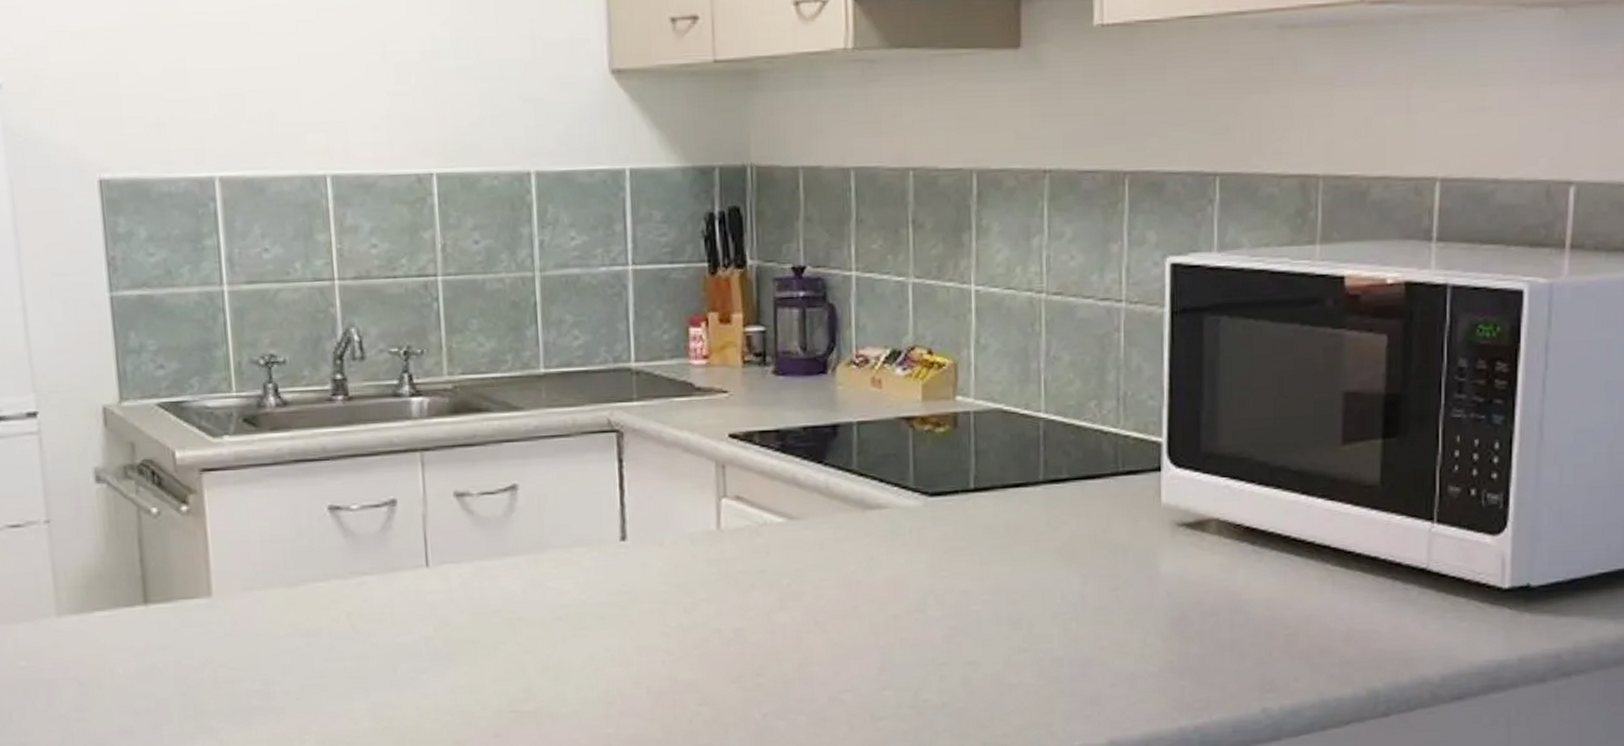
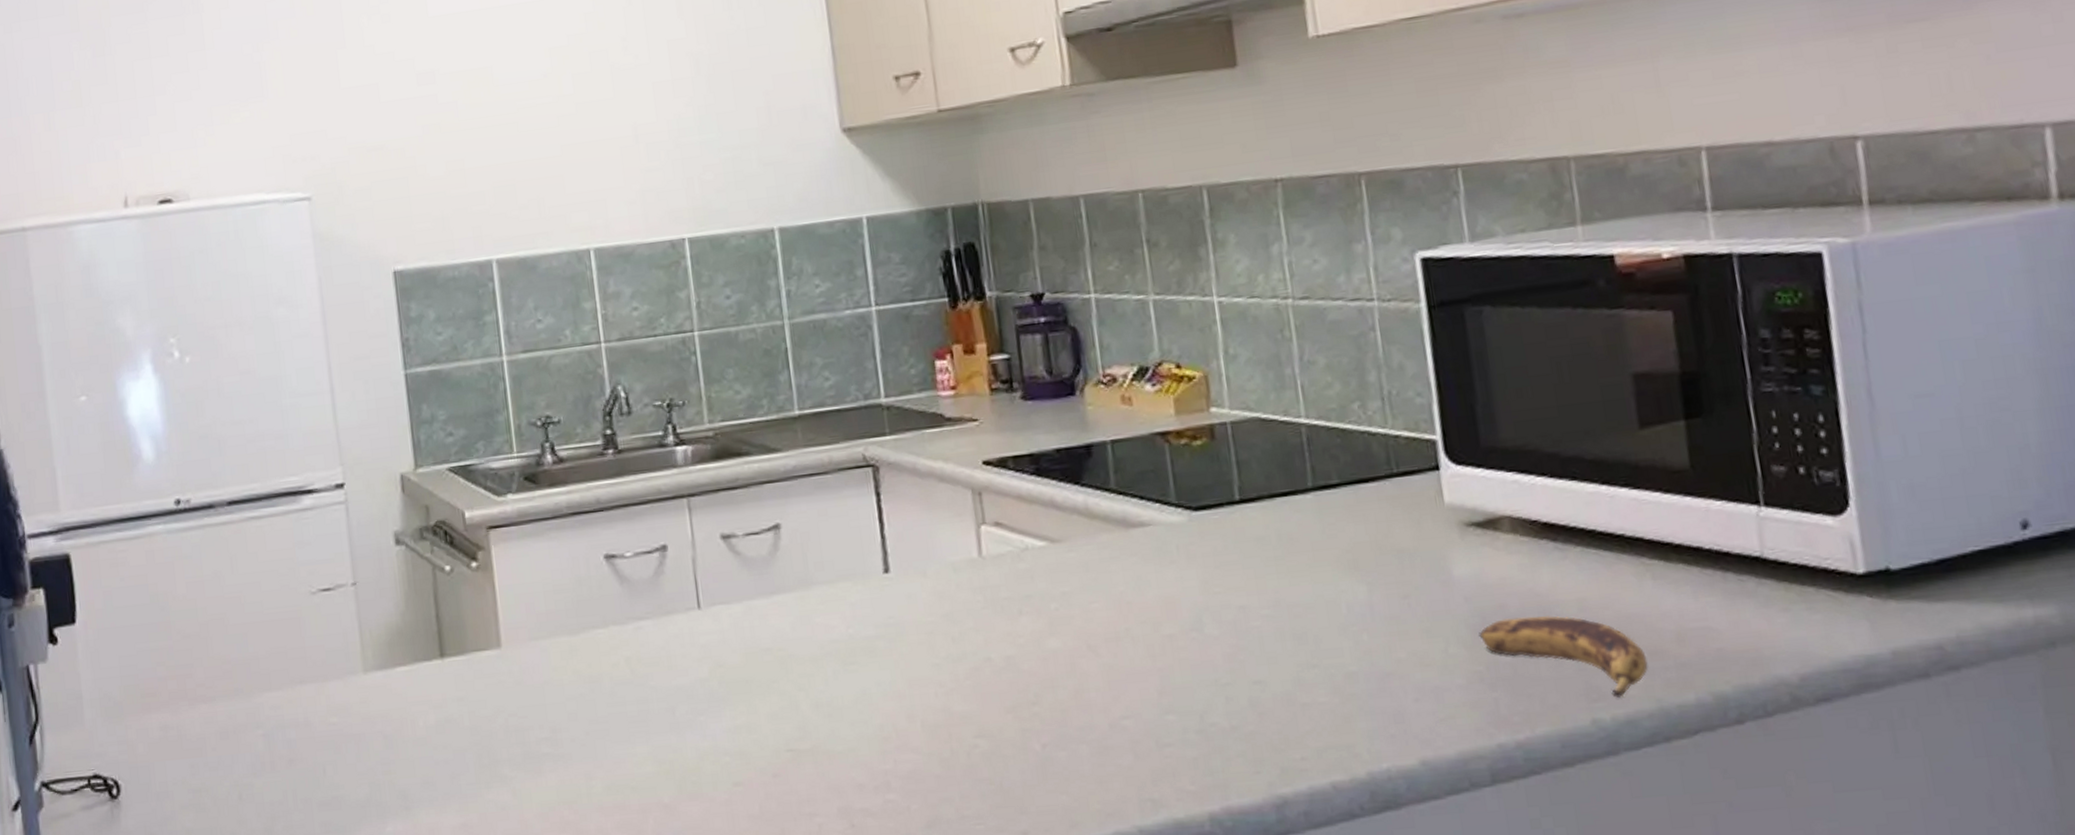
banana: none [1175,613,1317,689] -> present [1479,616,1648,698]

